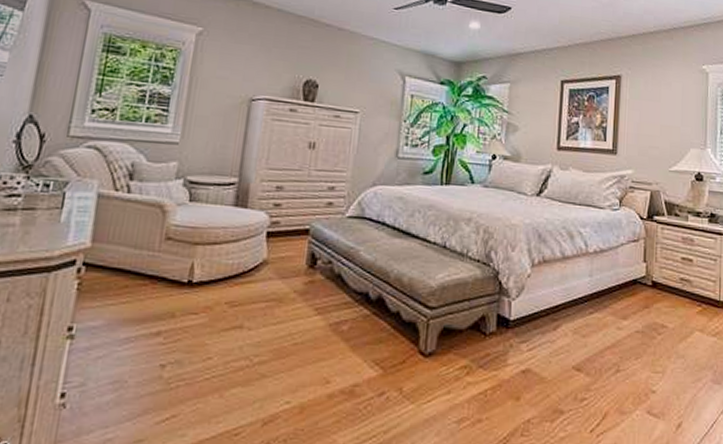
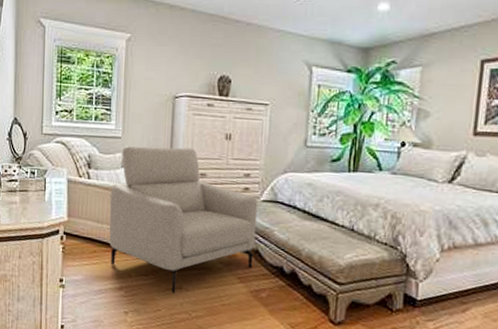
armchair: none [147,152,343,335] -> present [109,145,258,294]

